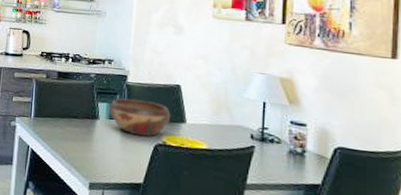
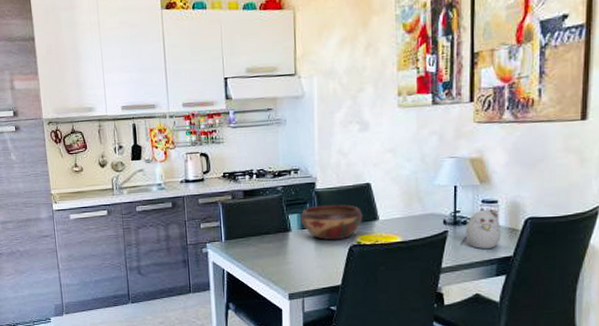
decorative egg: none [272,130,310,173] -> present [465,209,502,249]

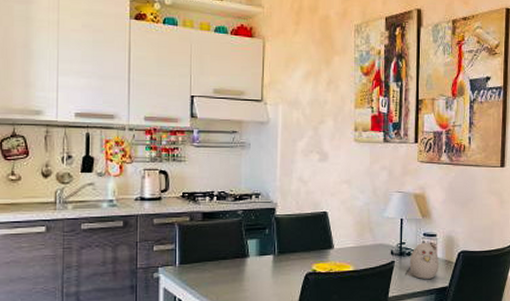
decorative bowl: present [300,204,363,241] -> none [259,231,319,268]

